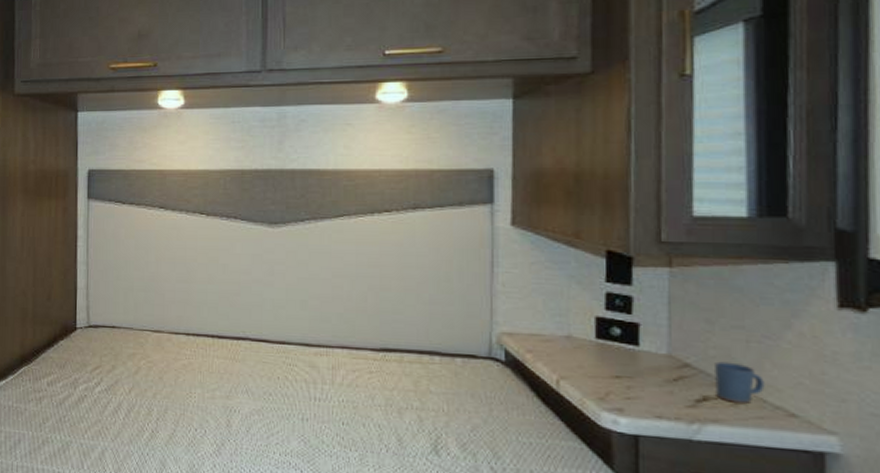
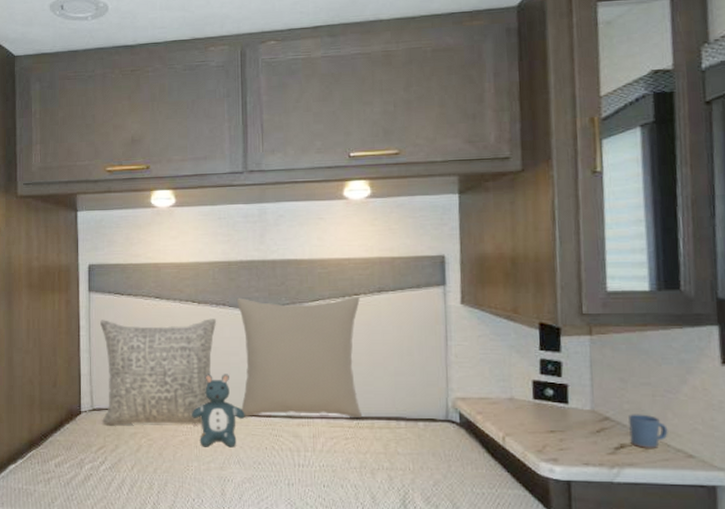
pillow: none [98,230,227,348] -> present [100,318,217,425]
stuffed animal: none [195,293,256,375] -> present [191,374,245,448]
pillow: none [249,210,391,350] -> present [236,296,363,418]

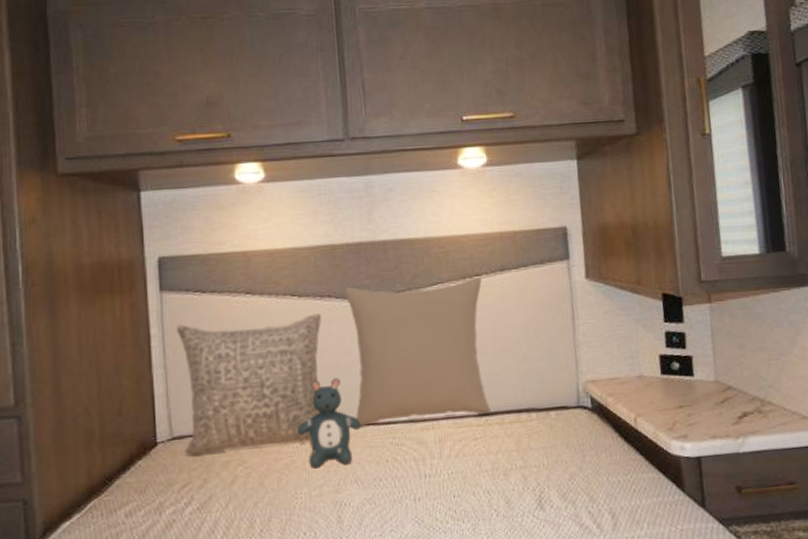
mug: present [628,414,668,448] -> none [749,379,784,414]

